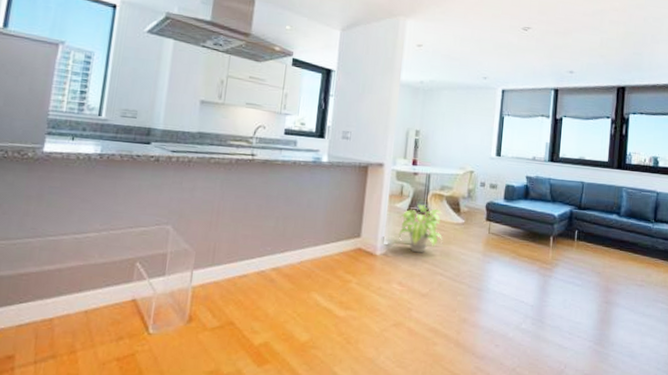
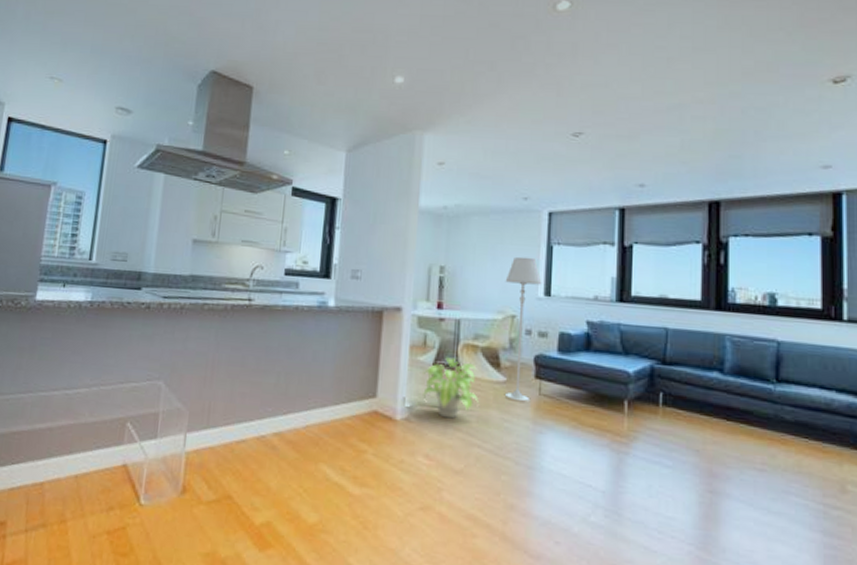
floor lamp: none [462,124,495,240] -> present [504,256,542,404]

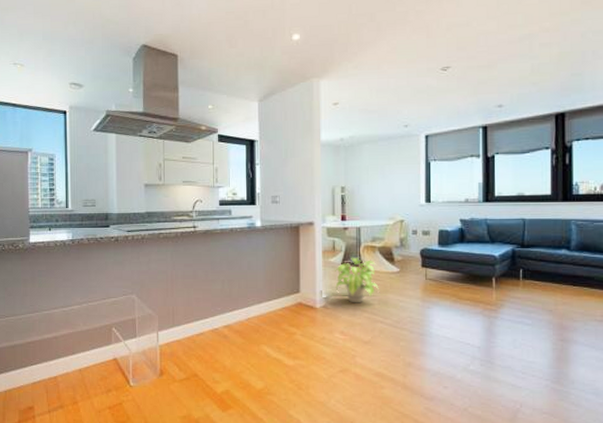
floor lamp: present [504,256,542,404] -> none [393,173,423,287]

